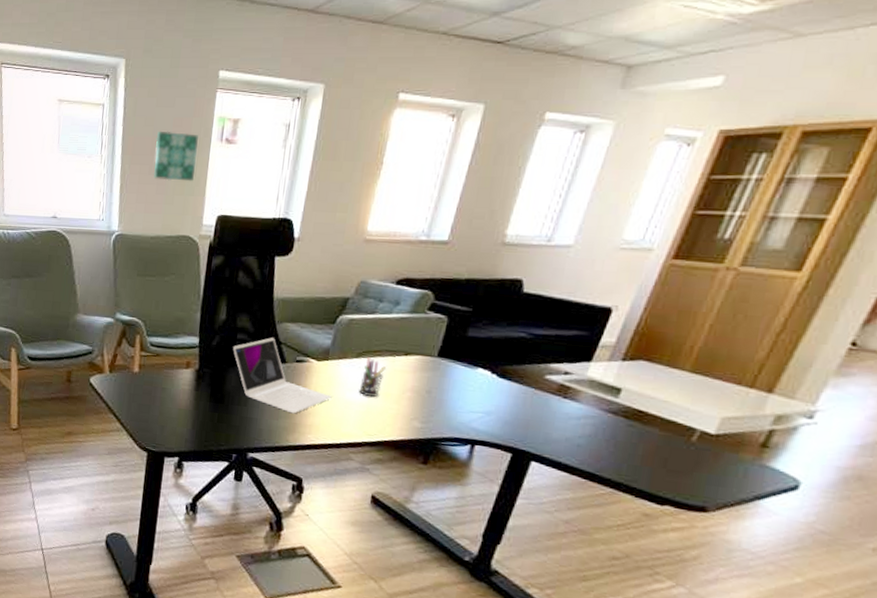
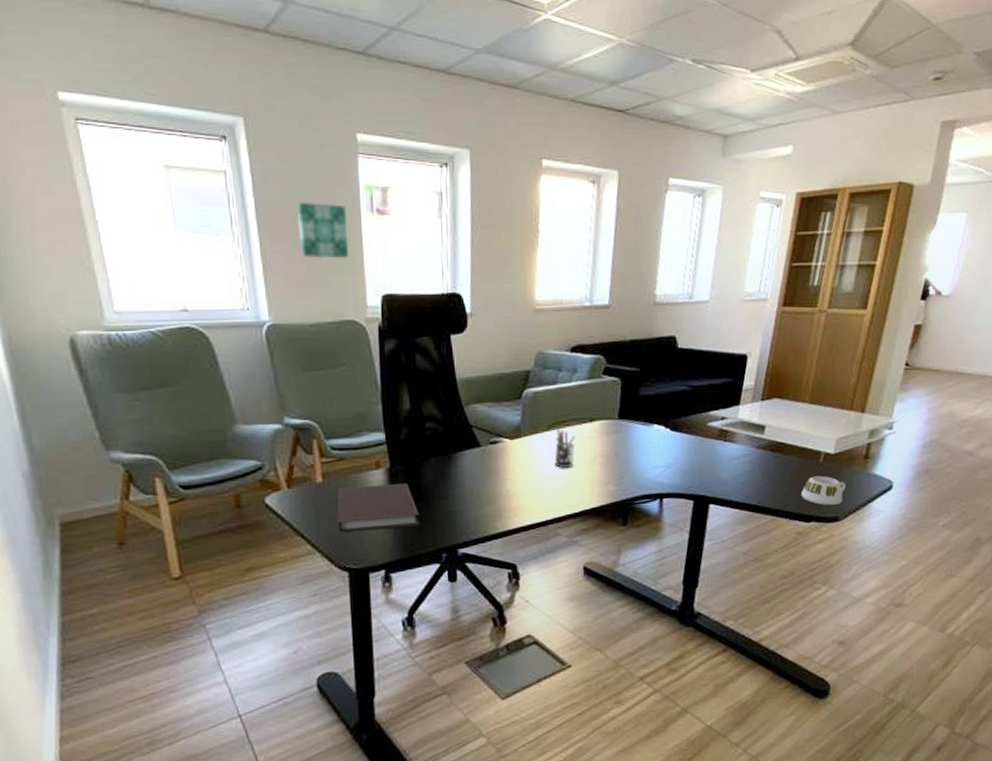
notebook: none [145,379,218,425] -> present [337,484,420,532]
laptop: present [233,337,332,414] -> none [423,422,531,499]
mug: none [657,455,726,493] -> present [801,476,846,505]

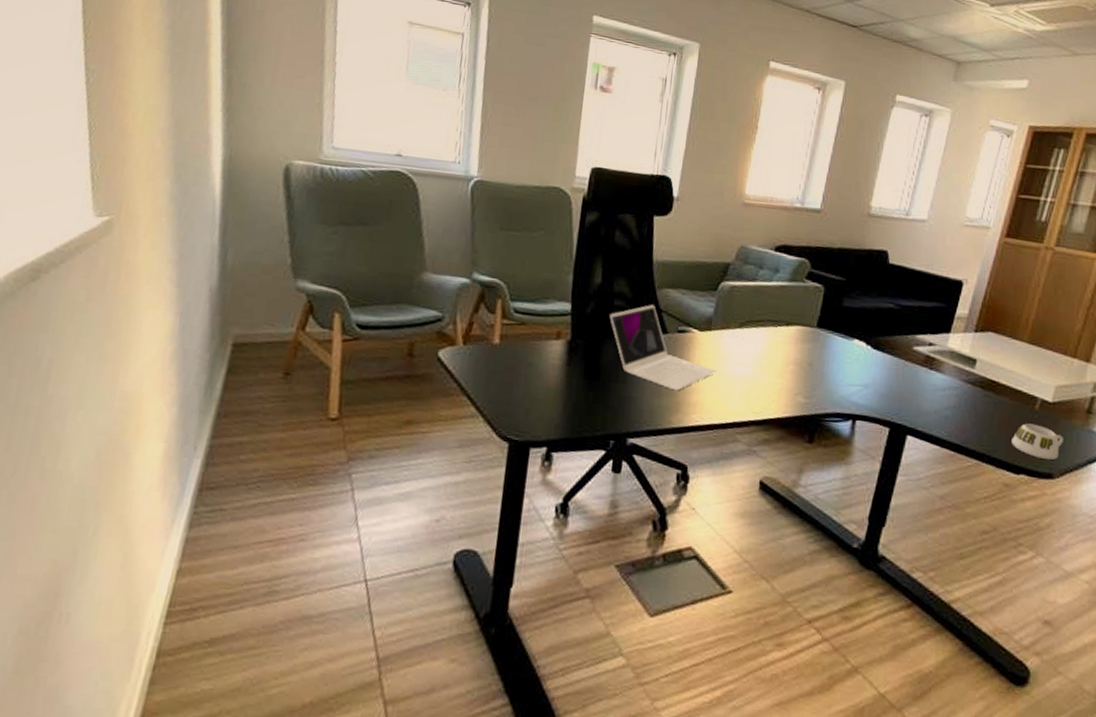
wall art: present [296,202,350,259] -> none [520,70,571,128]
notebook: present [337,484,420,532] -> none [506,352,593,406]
laptop: none [423,422,531,499] -> present [609,305,716,391]
pen holder: present [554,428,575,469] -> none [743,327,769,371]

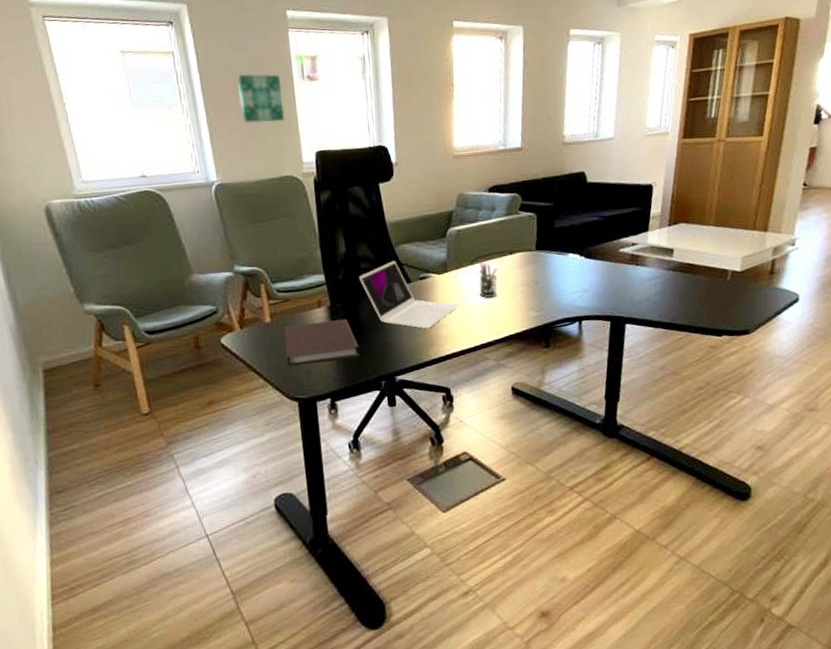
notebook: none [506,352,593,406] -> present [284,319,360,366]
wall art: none [520,70,571,128] -> present [236,73,285,124]
pen holder: none [743,327,769,371] -> present [479,262,497,299]
mug: present [1012,423,1063,460] -> none [712,292,754,320]

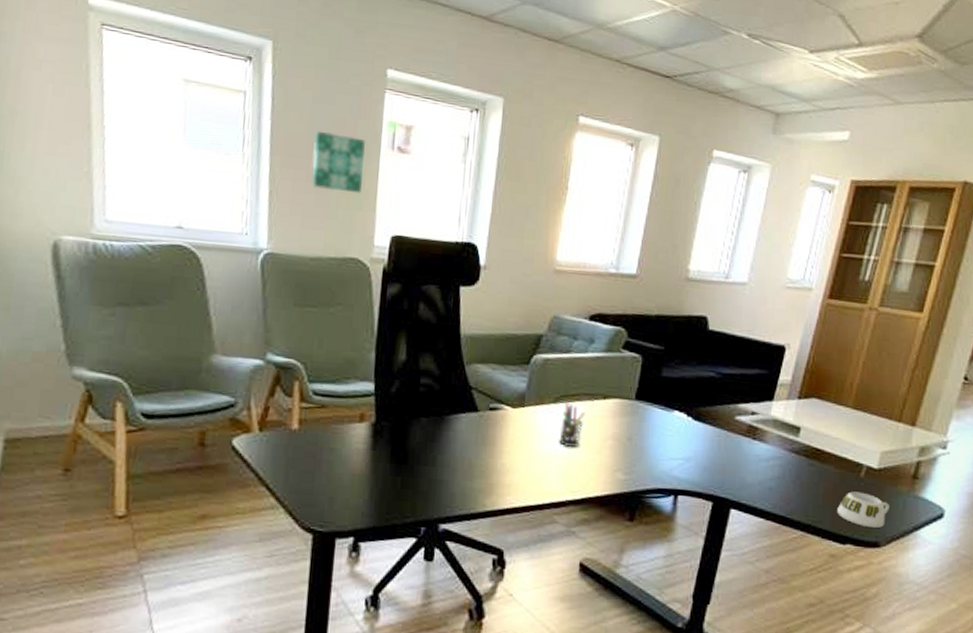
notebook: present [284,319,360,366] -> none [308,437,401,492]
laptop: present [359,261,458,329] -> none [416,382,531,472]
mug: none [712,292,754,320] -> present [837,491,889,528]

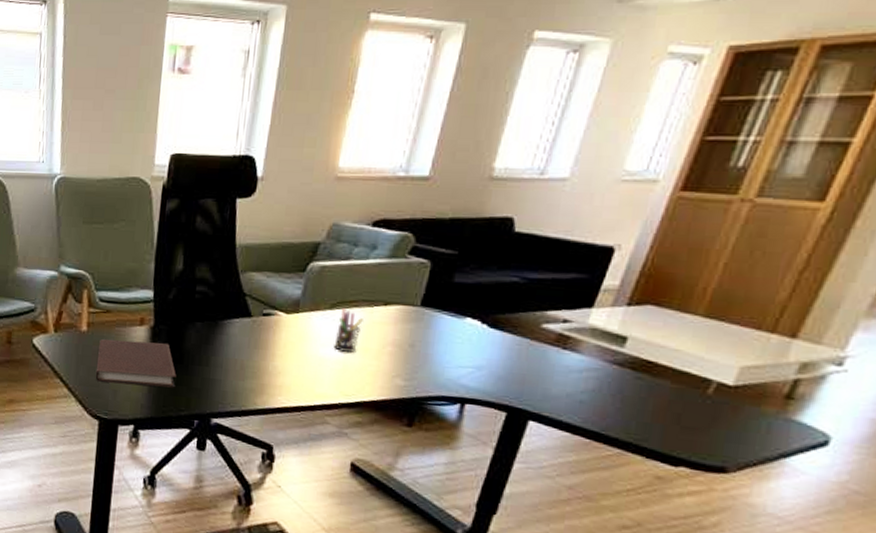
notebook: none [308,437,401,492] -> present [95,338,177,388]
wall art: present [311,130,365,194] -> none [98,61,148,117]
mug: present [837,491,889,528] -> none [670,409,746,452]

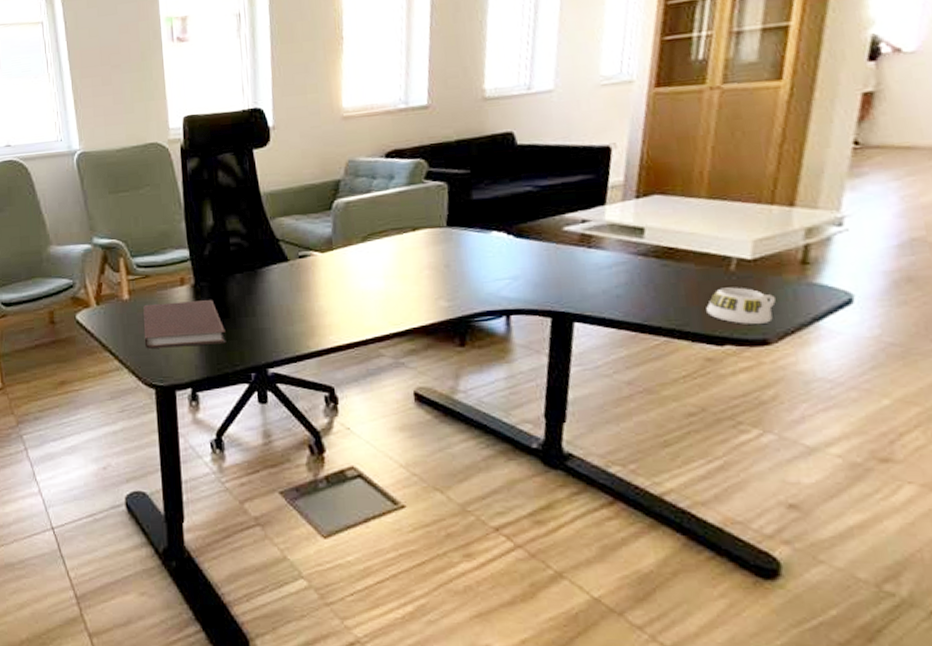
pen holder: present [334,308,363,353] -> none [373,239,396,283]
mug: none [670,409,746,452] -> present [706,287,776,324]

